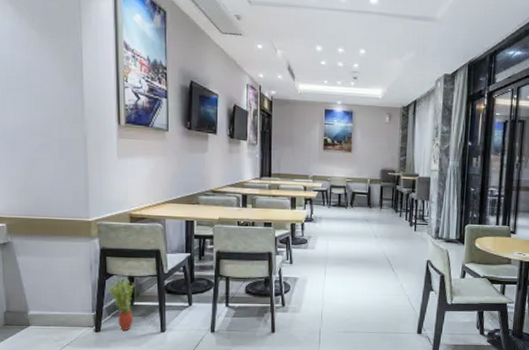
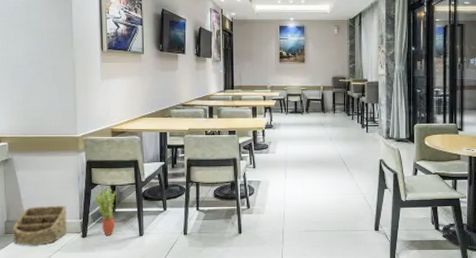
basket: none [13,296,78,339] -> present [12,205,68,246]

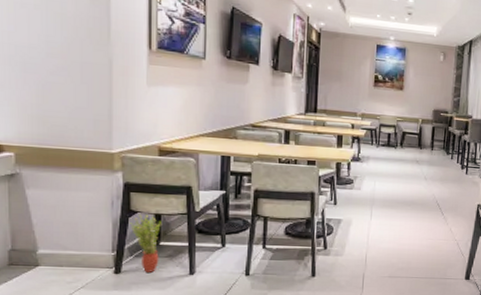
basket: present [12,205,68,246] -> none [19,233,95,281]

